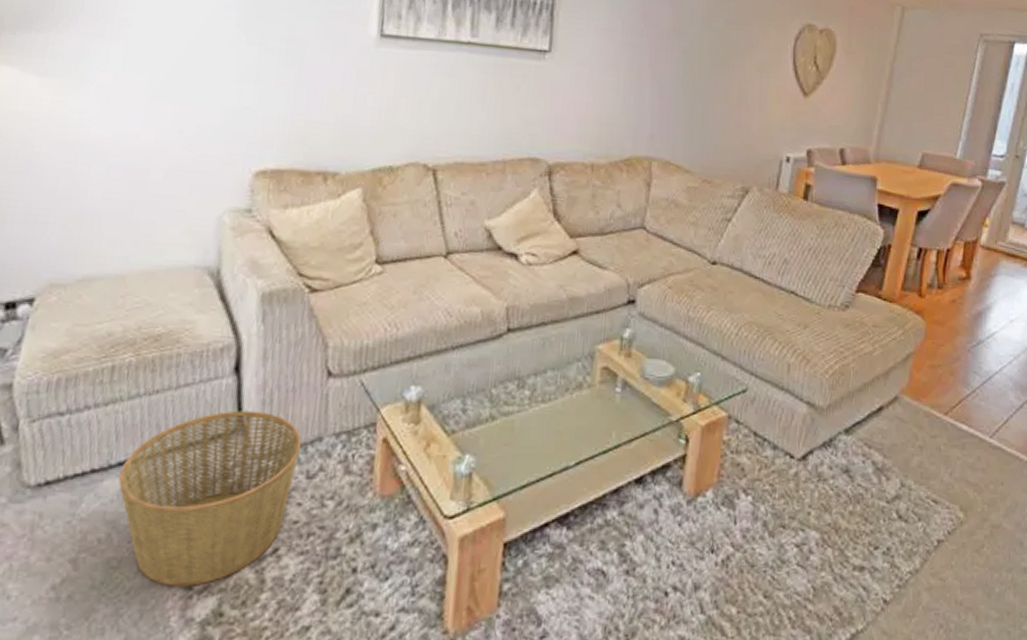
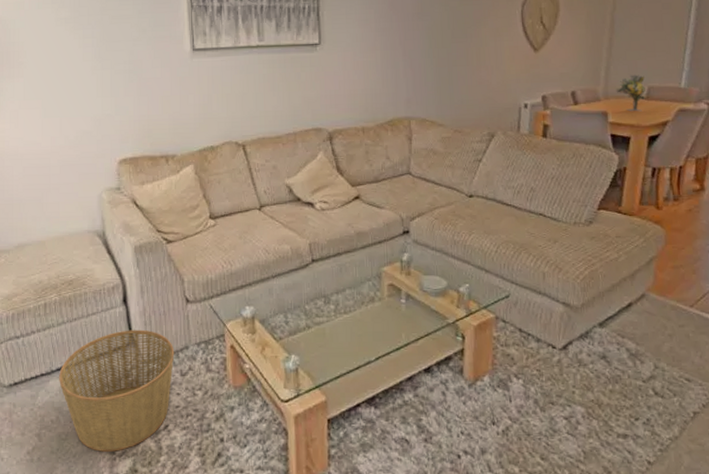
bouquet: none [888,137,919,181] -> present [616,75,646,112]

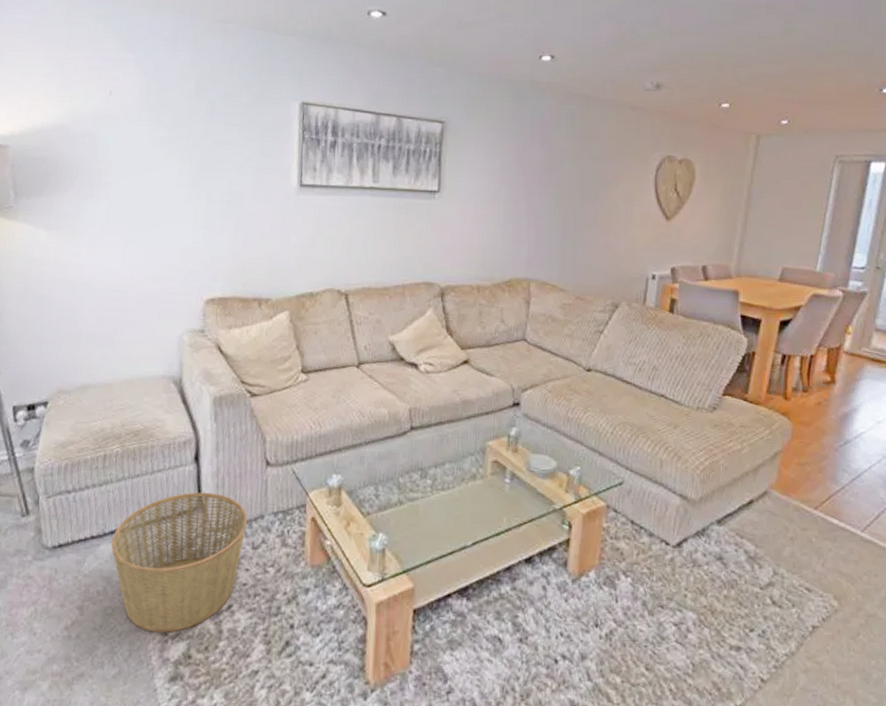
bouquet: present [616,75,646,112] -> none [749,253,780,294]

